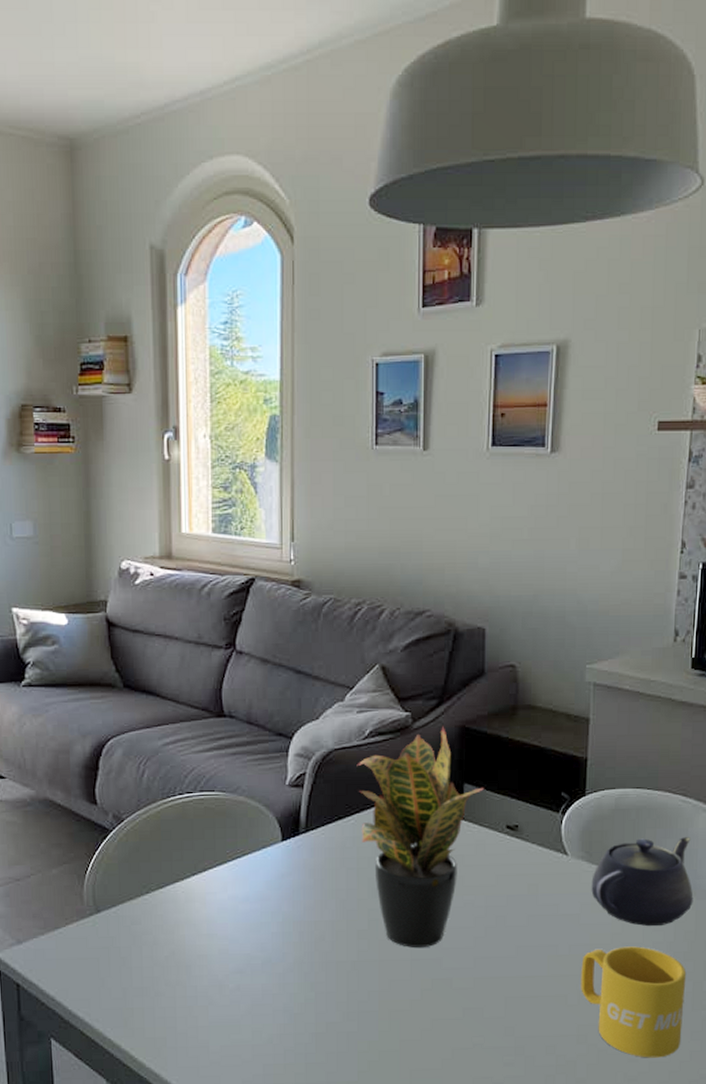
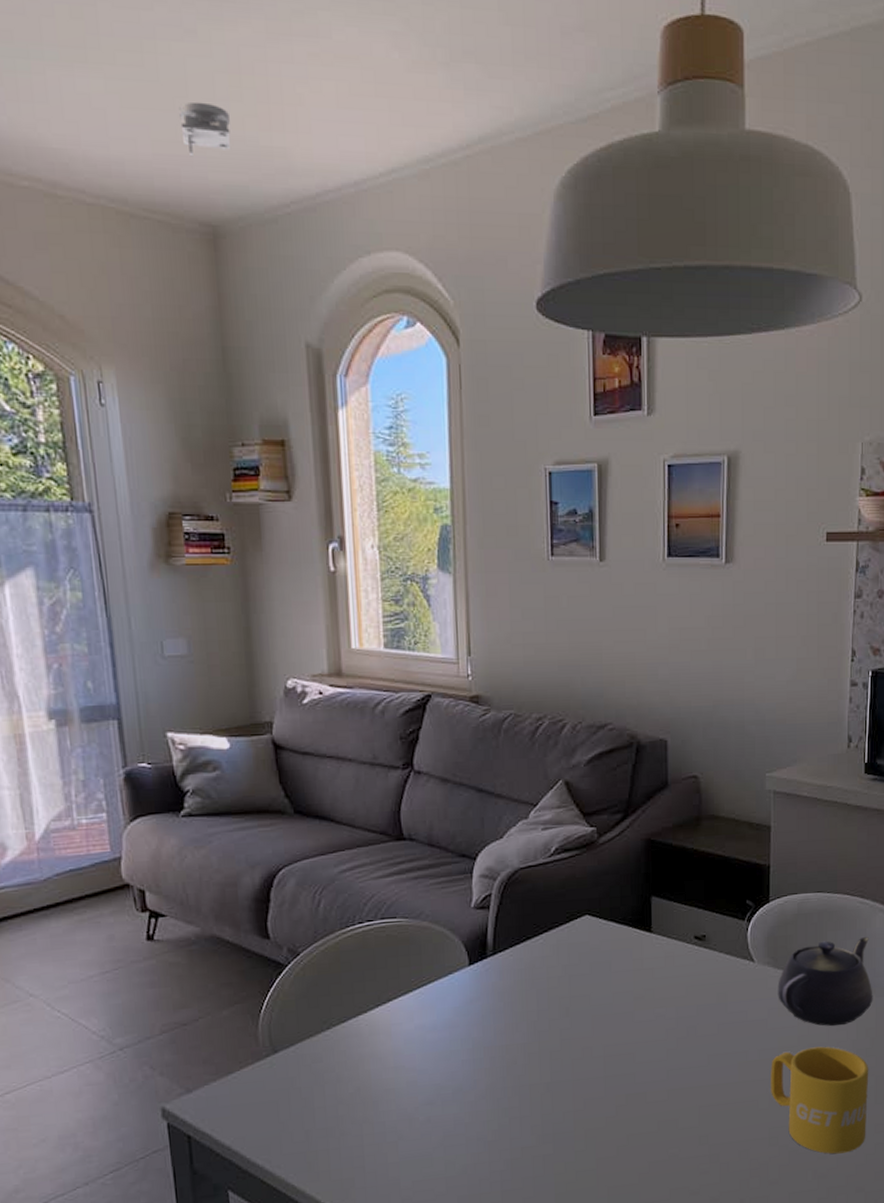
smoke detector: none [44,25,89,76] -> present [179,101,231,157]
potted plant: present [356,726,484,947] -> none [543,840,671,1065]

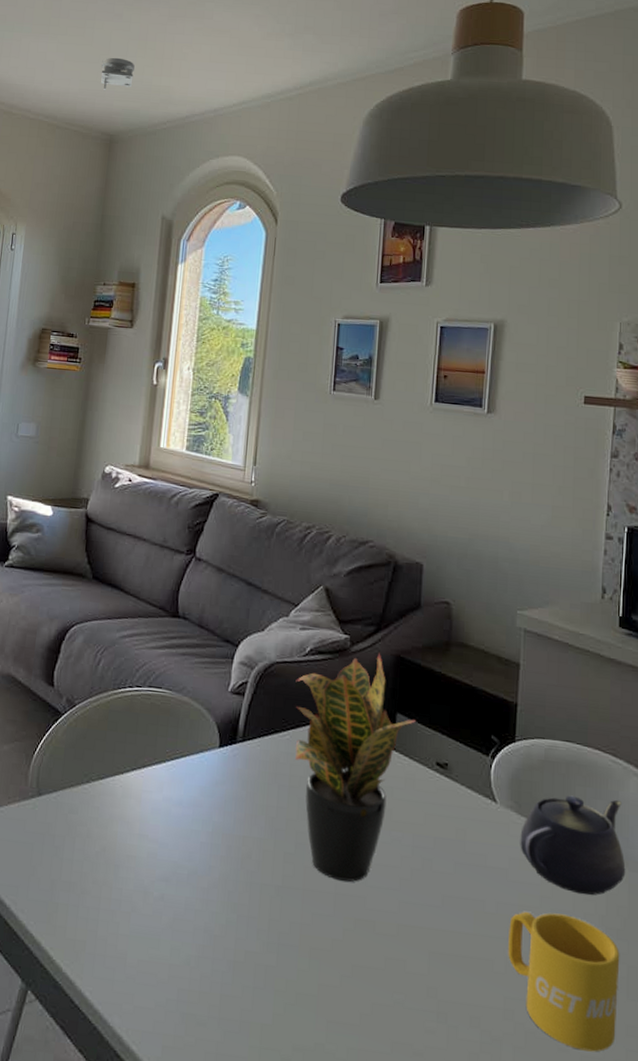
potted plant: none [543,840,671,1065] -> present [294,653,416,882]

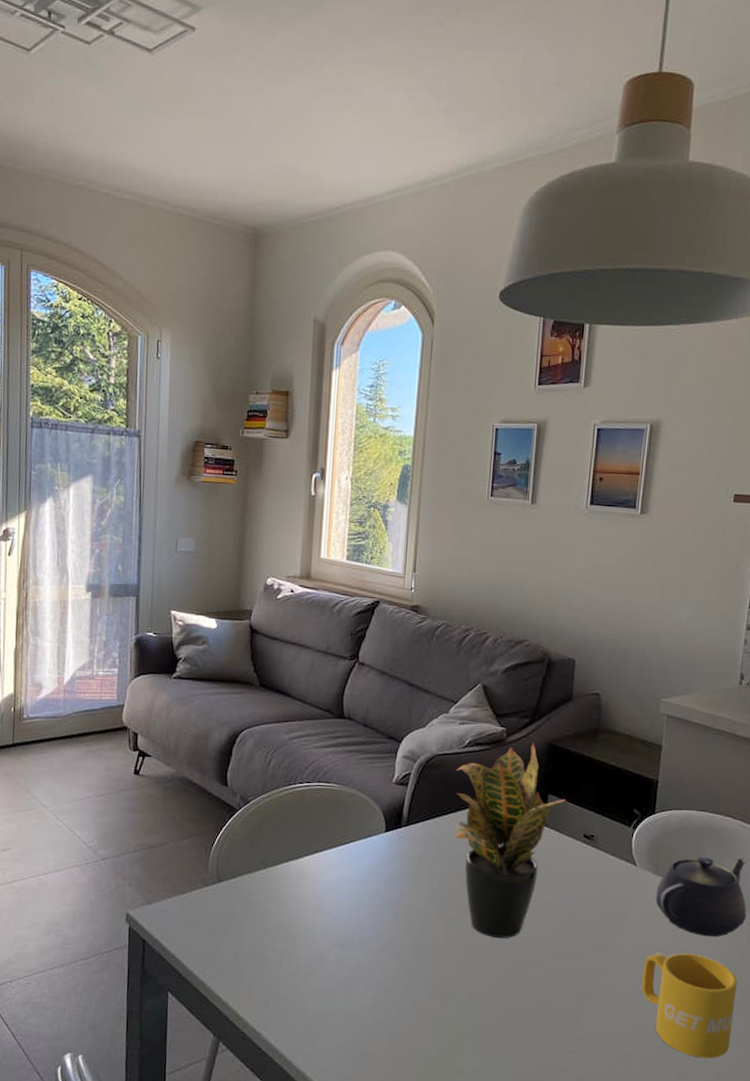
smoke detector: present [100,57,135,91] -> none [242,139,278,179]

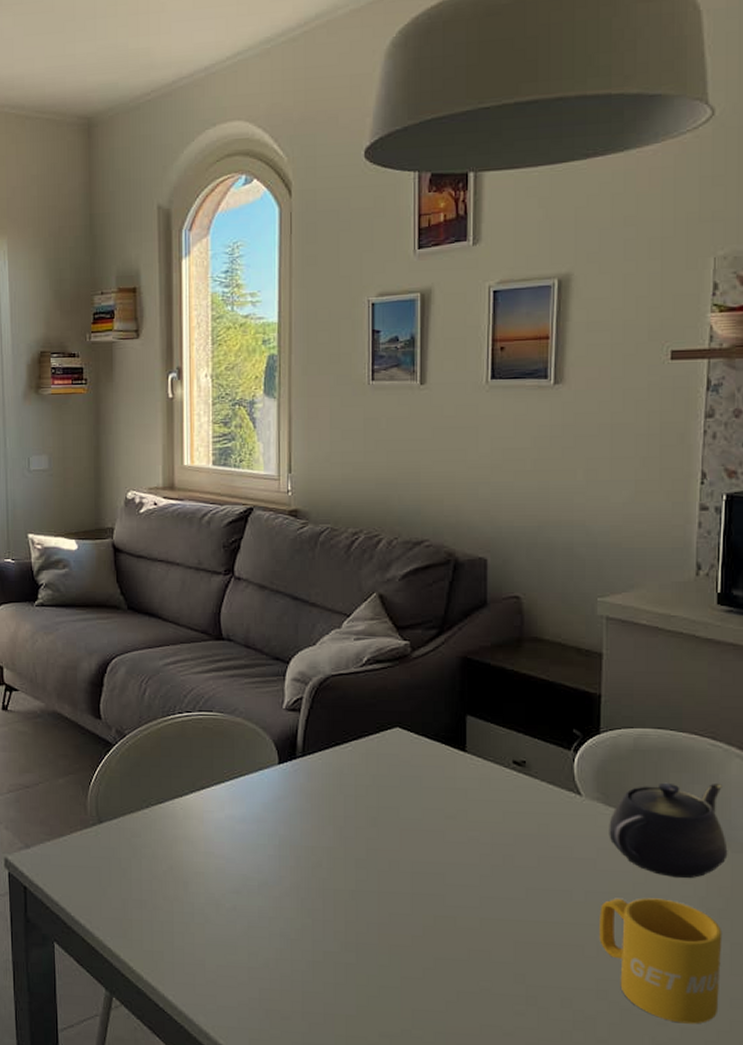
potted plant: present [454,742,566,938] -> none [354,656,488,882]

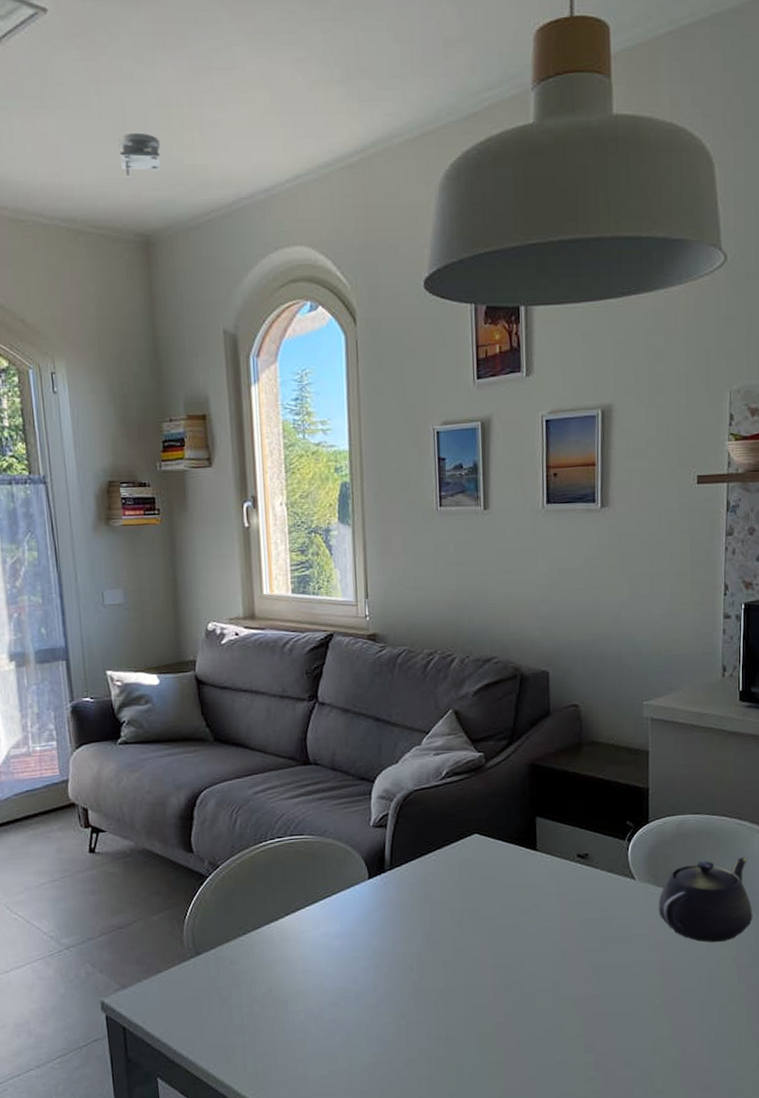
smoke detector: none [68,21,106,66] -> present [118,132,161,179]
mug: present [599,898,723,1024] -> none [653,962,751,1067]

